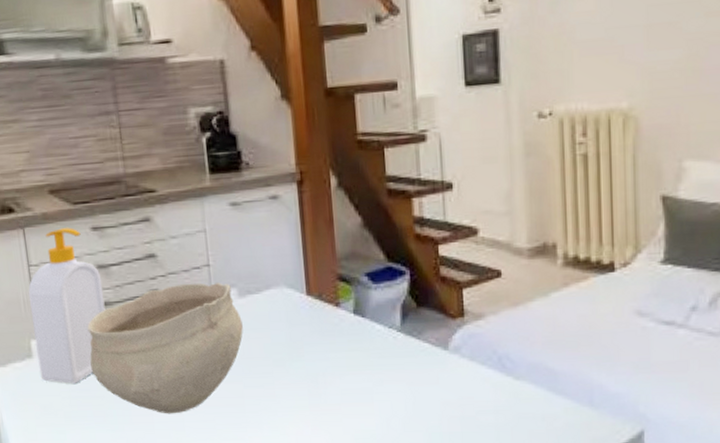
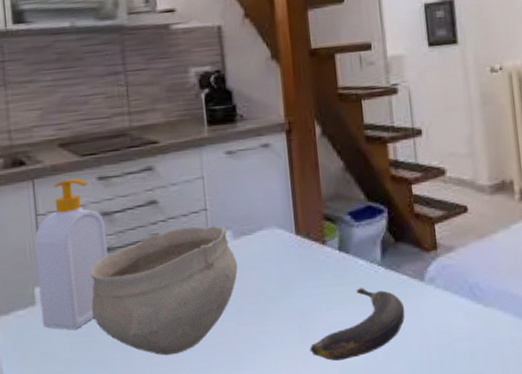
banana: none [320,353,425,428] -> present [310,287,405,361]

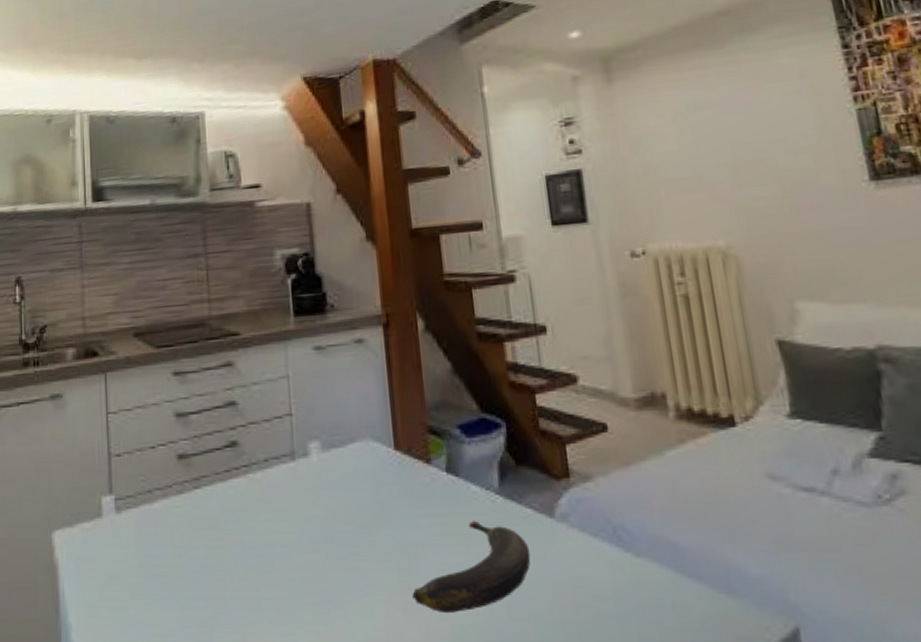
soap bottle: present [34,178,108,330] -> none [104,372,182,549]
bowl: present [90,225,238,356] -> none [161,433,326,589]

